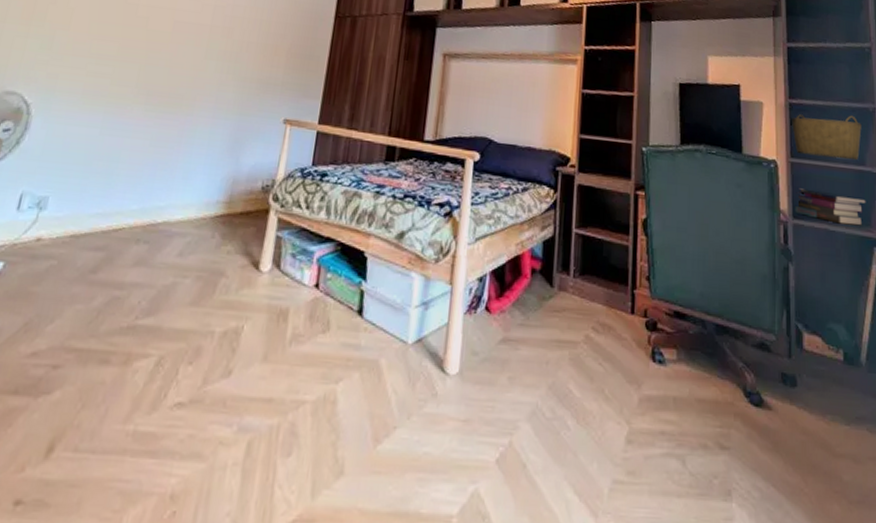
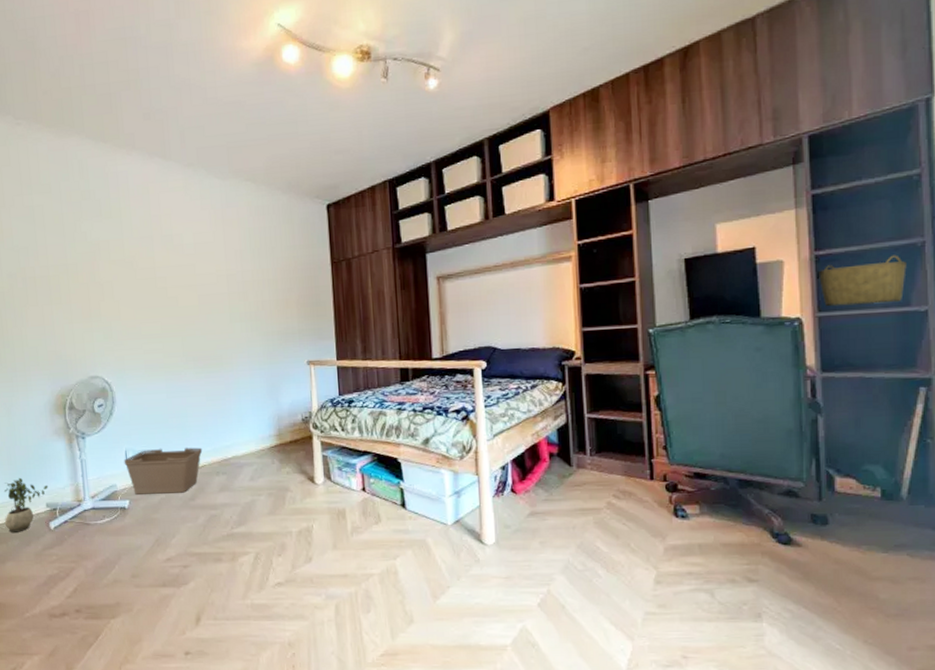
bicycle basket: none [13,196,127,262] -> present [124,447,203,495]
books: present [795,188,866,226] -> none [824,339,911,370]

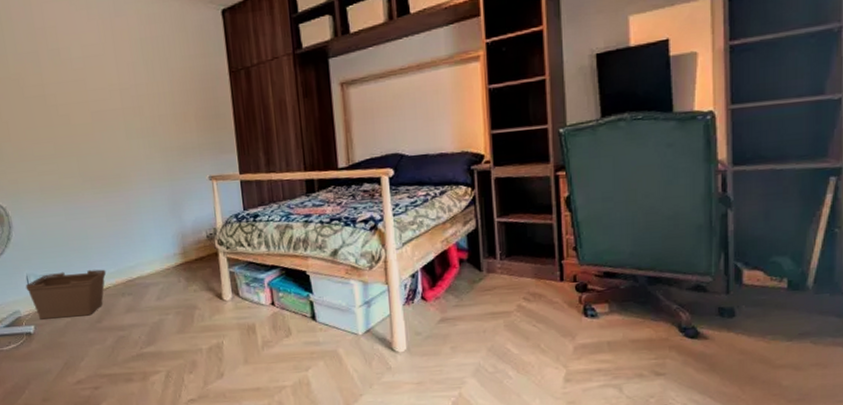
basket: present [817,254,907,307] -> none [731,41,822,99]

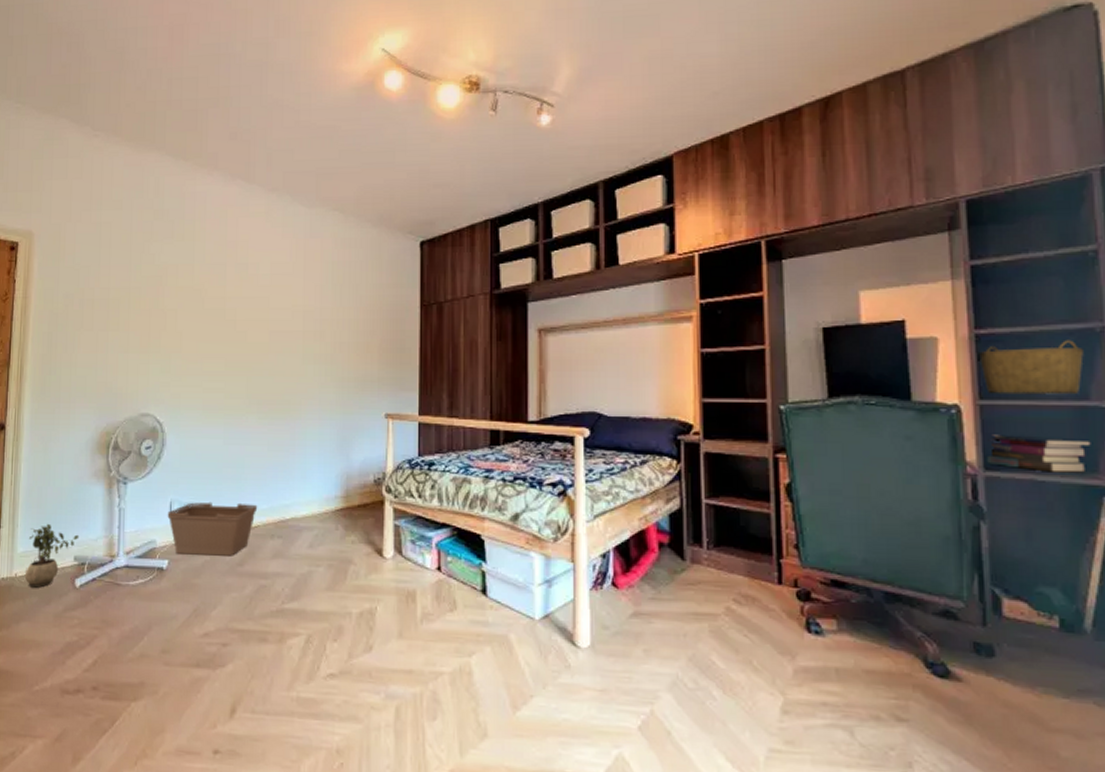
basket: none [731,41,822,99] -> present [978,339,1084,395]
books: none [735,130,823,162] -> present [987,434,1091,473]

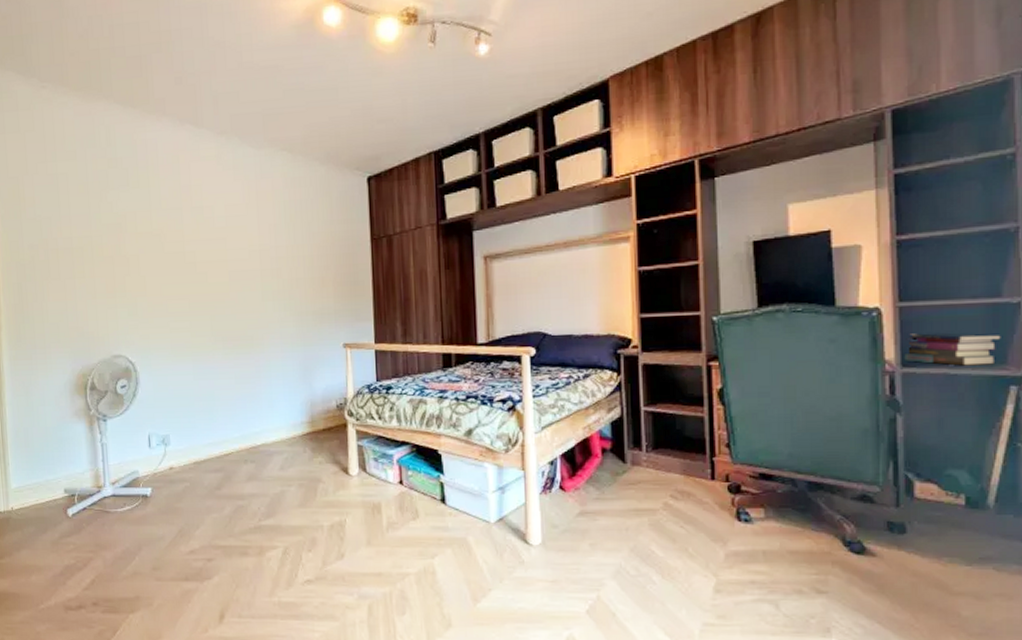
potted plant: present [24,523,80,588] -> none [20,460,67,519]
bicycle basket: present [167,501,258,556] -> none [147,432,230,482]
basket: present [978,339,1084,395] -> none [898,241,998,296]

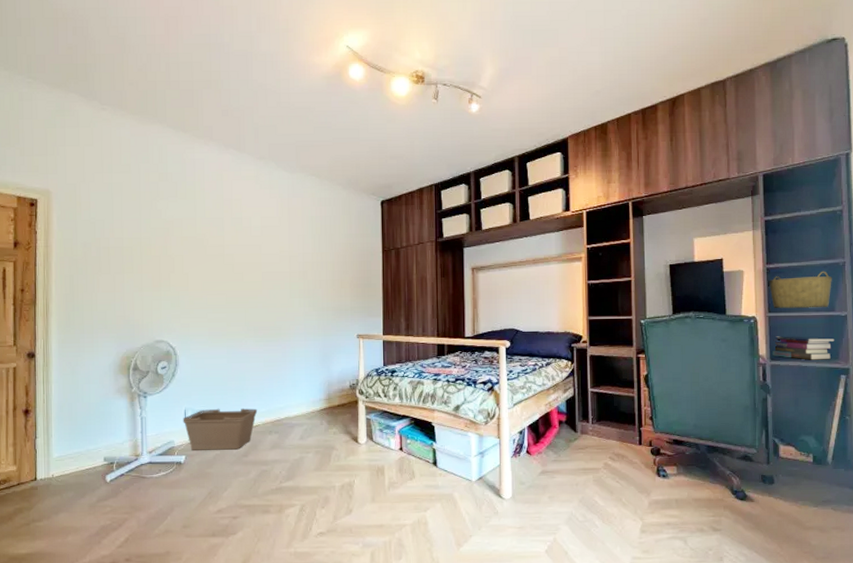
bicycle basket: none [147,432,230,482] -> present [183,407,258,450]
basket: none [898,241,998,296] -> present [768,271,832,309]

